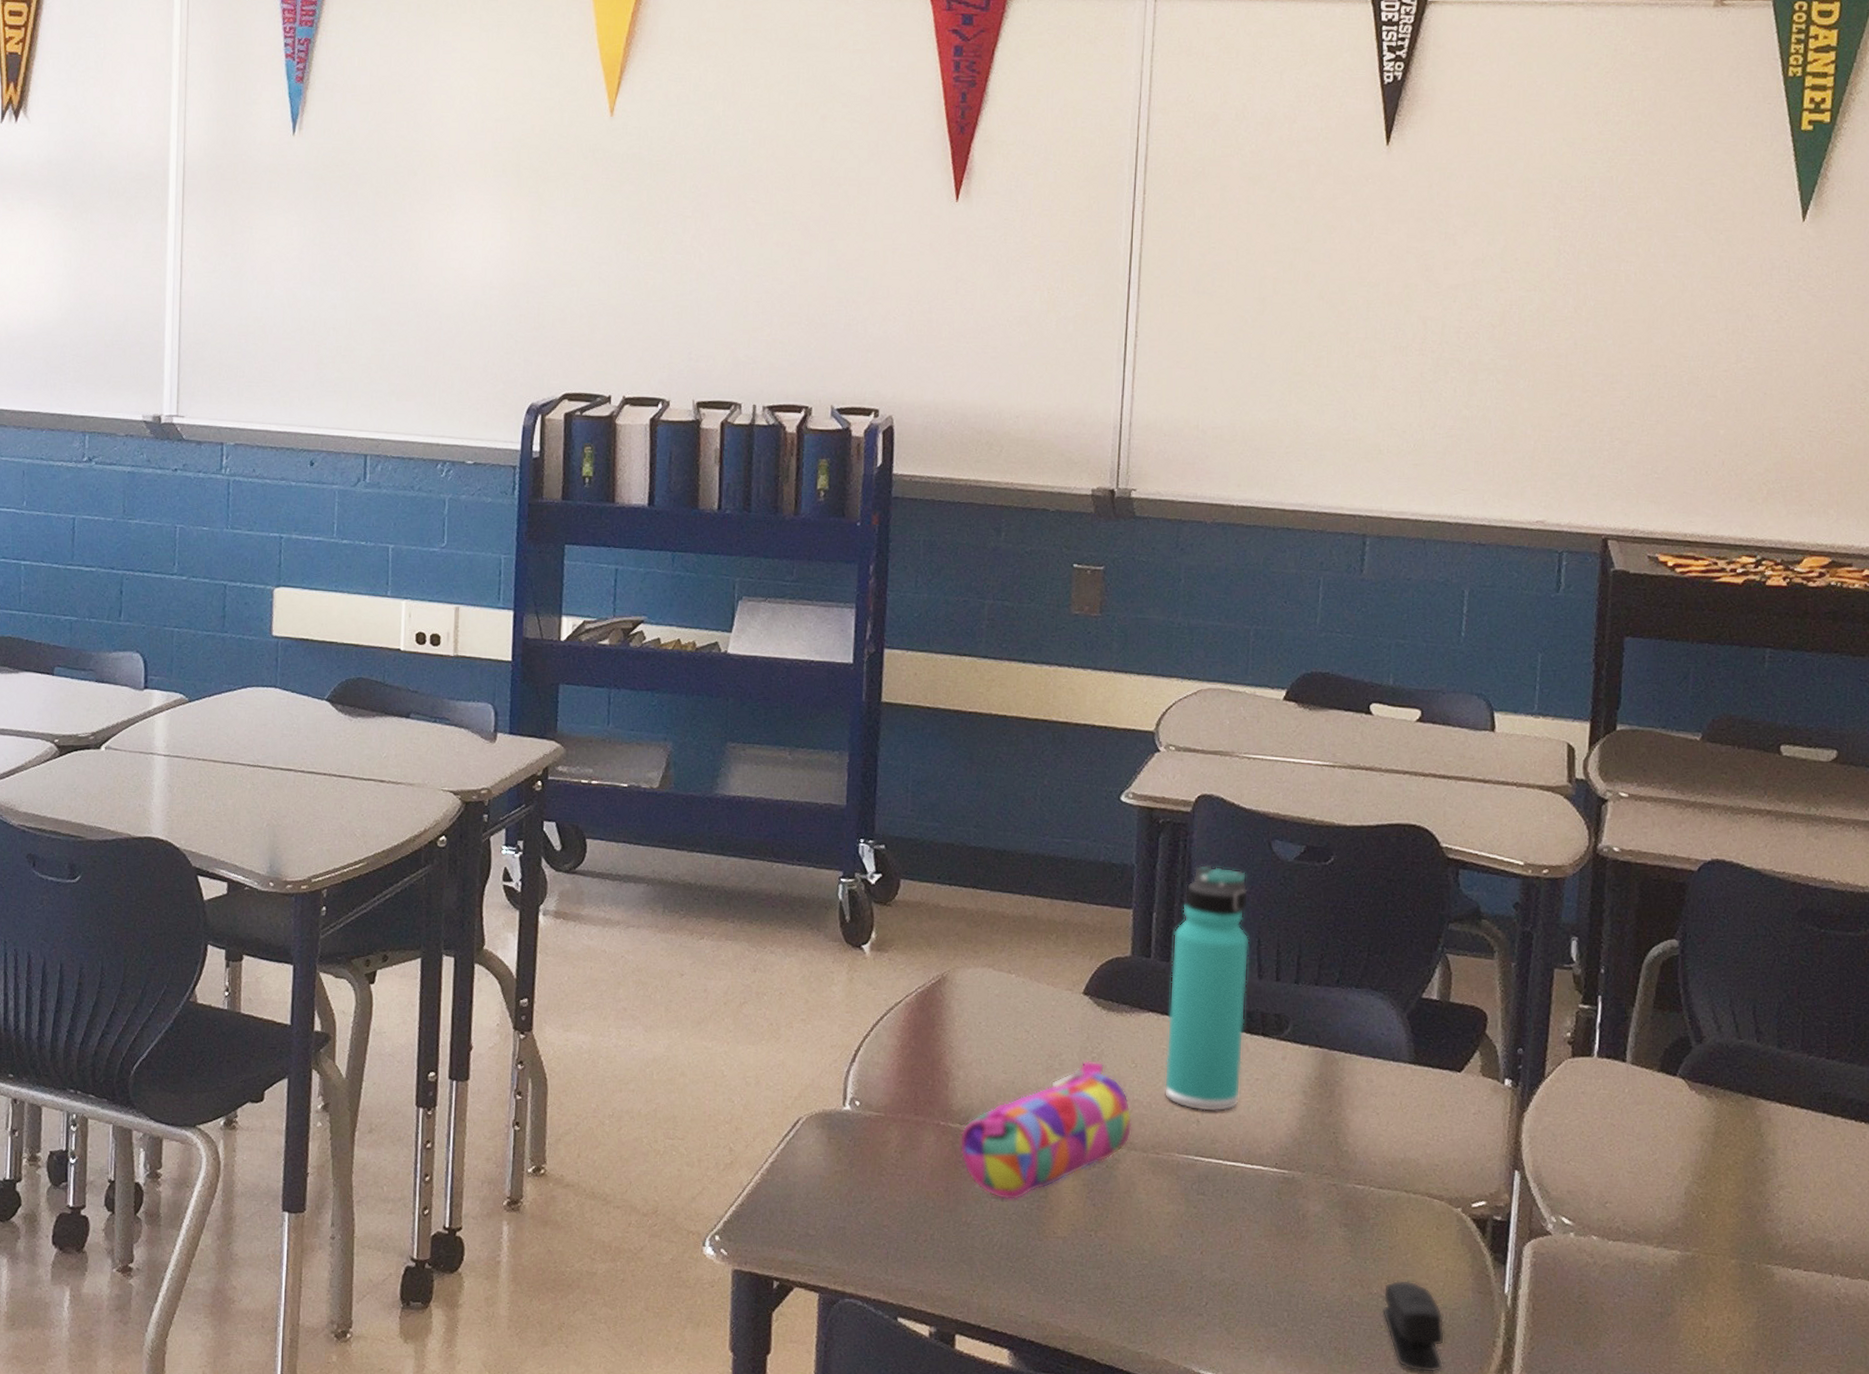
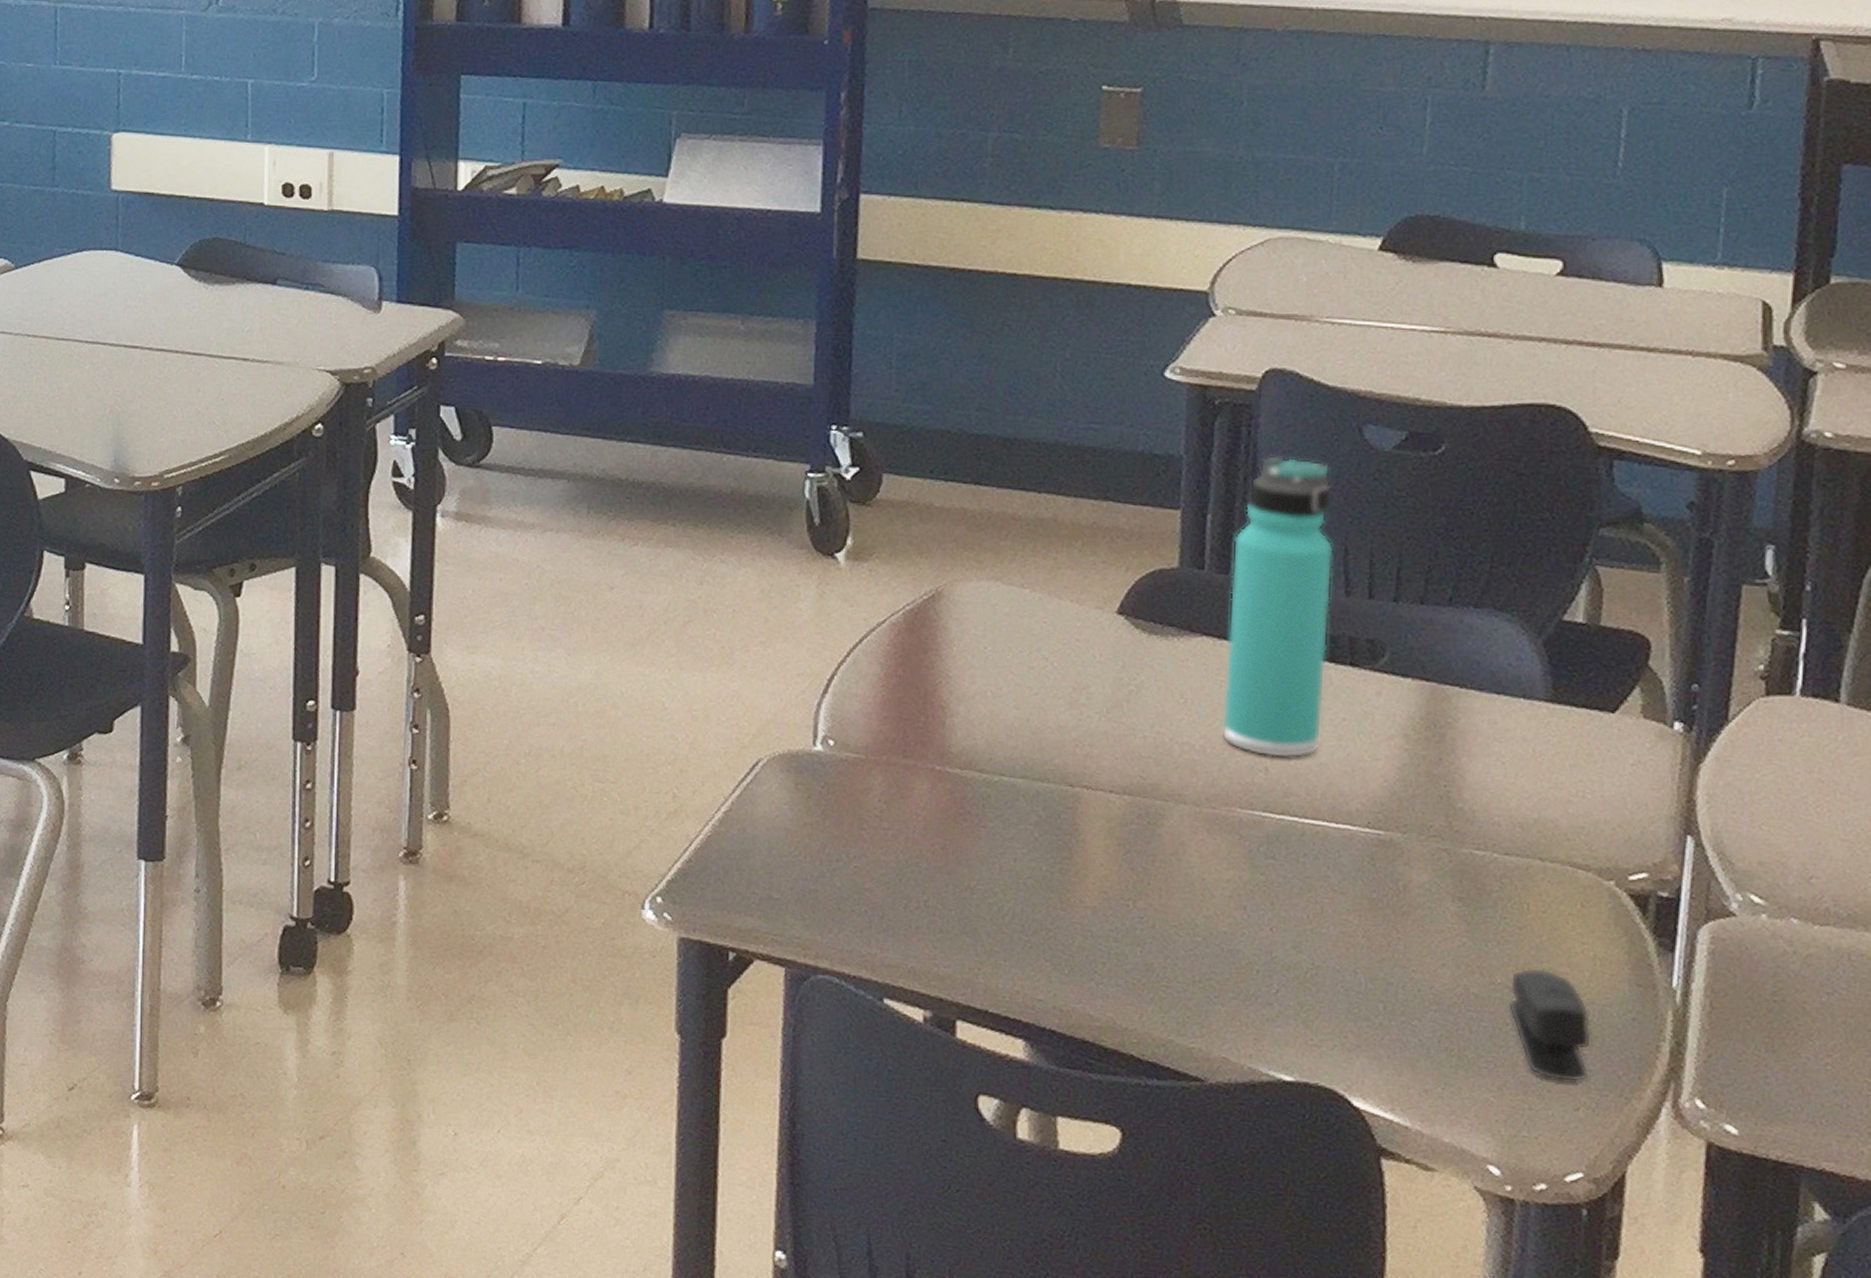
pencil case: present [959,1061,1133,1200] -> none [960,694,1181,862]

